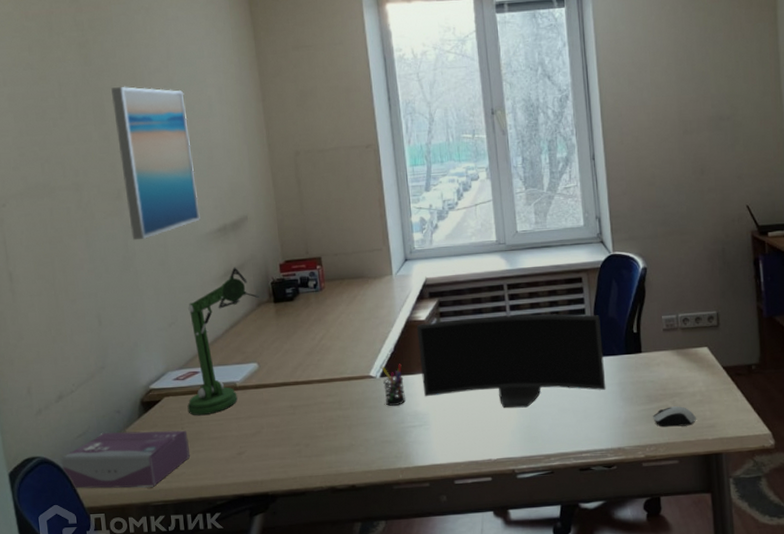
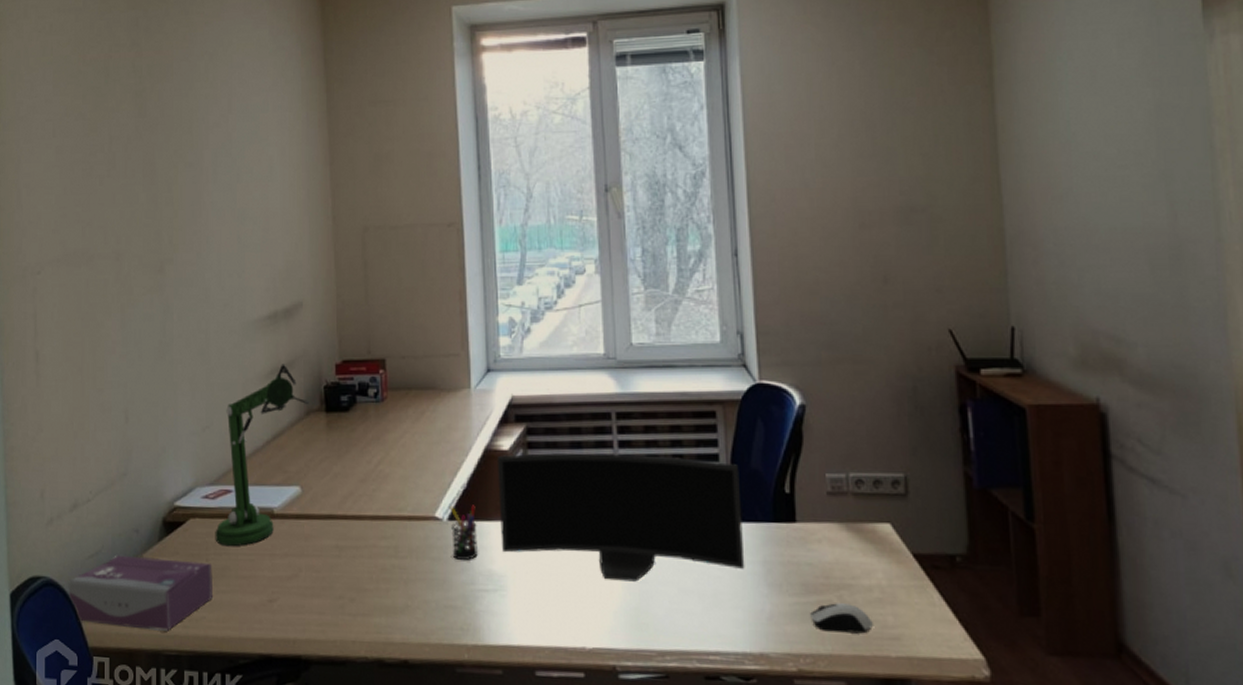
wall art: present [111,86,200,241] -> none [164,141,249,323]

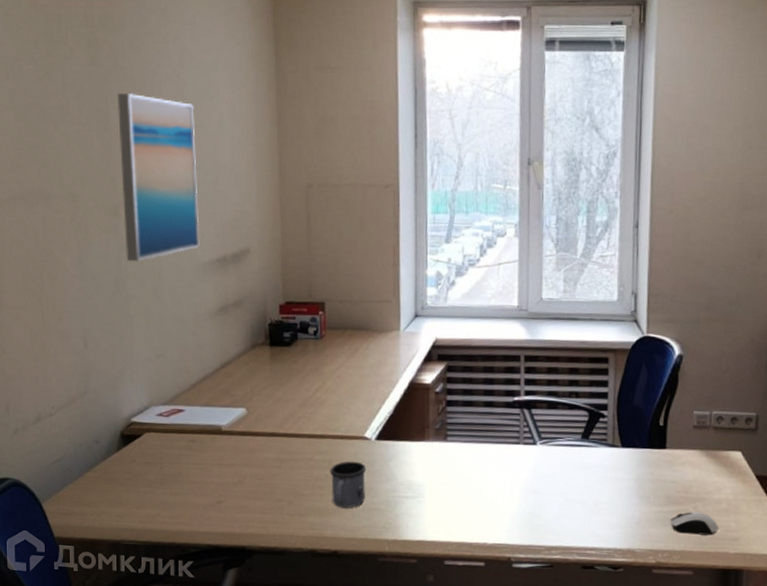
tissue box: present [68,555,212,631] -> none [34,461,166,525]
wall art: none [164,141,249,323] -> present [117,92,200,262]
desk lamp: present [215,364,309,547] -> none [168,302,255,457]
mug: none [397,547,439,605] -> present [330,461,367,508]
pen holder: present [450,505,478,561] -> none [377,428,401,473]
monitor: present [496,453,745,582] -> none [420,387,624,493]

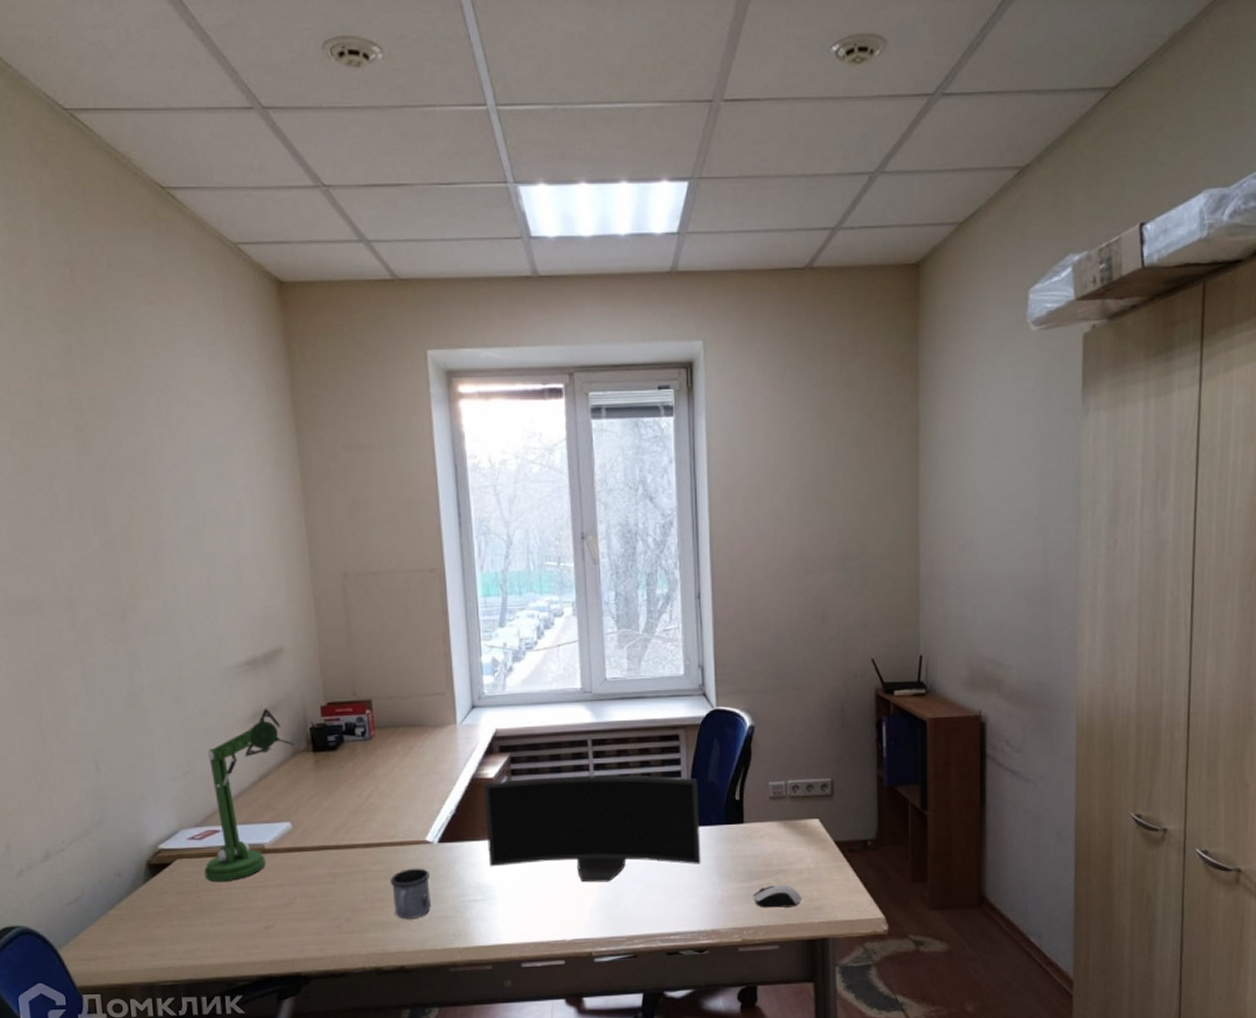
wall art: present [117,92,200,262] -> none [116,483,225,672]
desk lamp: none [168,302,255,457] -> present [204,708,295,883]
monitor: none [420,387,624,493] -> present [482,775,701,883]

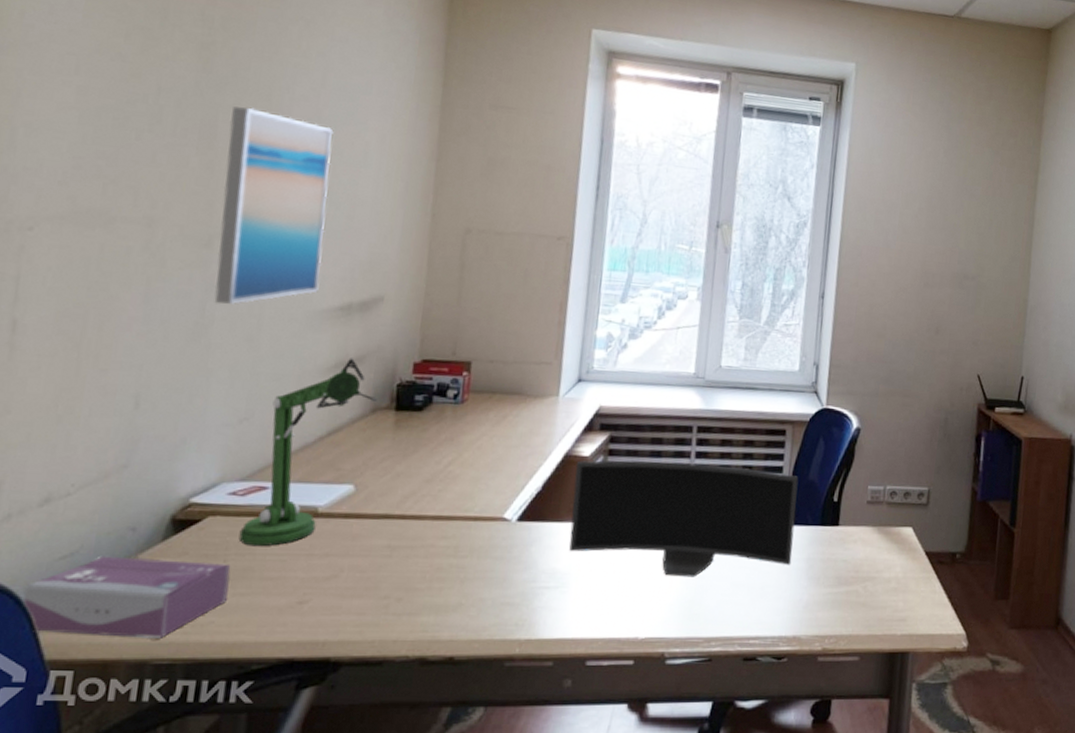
tissue box: none [47,899,206,965] -> present [23,555,231,638]
wall art: none [116,483,225,672] -> present [214,106,334,305]
mug: present [390,868,431,919] -> none [454,546,502,603]
computer mouse: present [753,885,802,908] -> none [839,592,887,617]

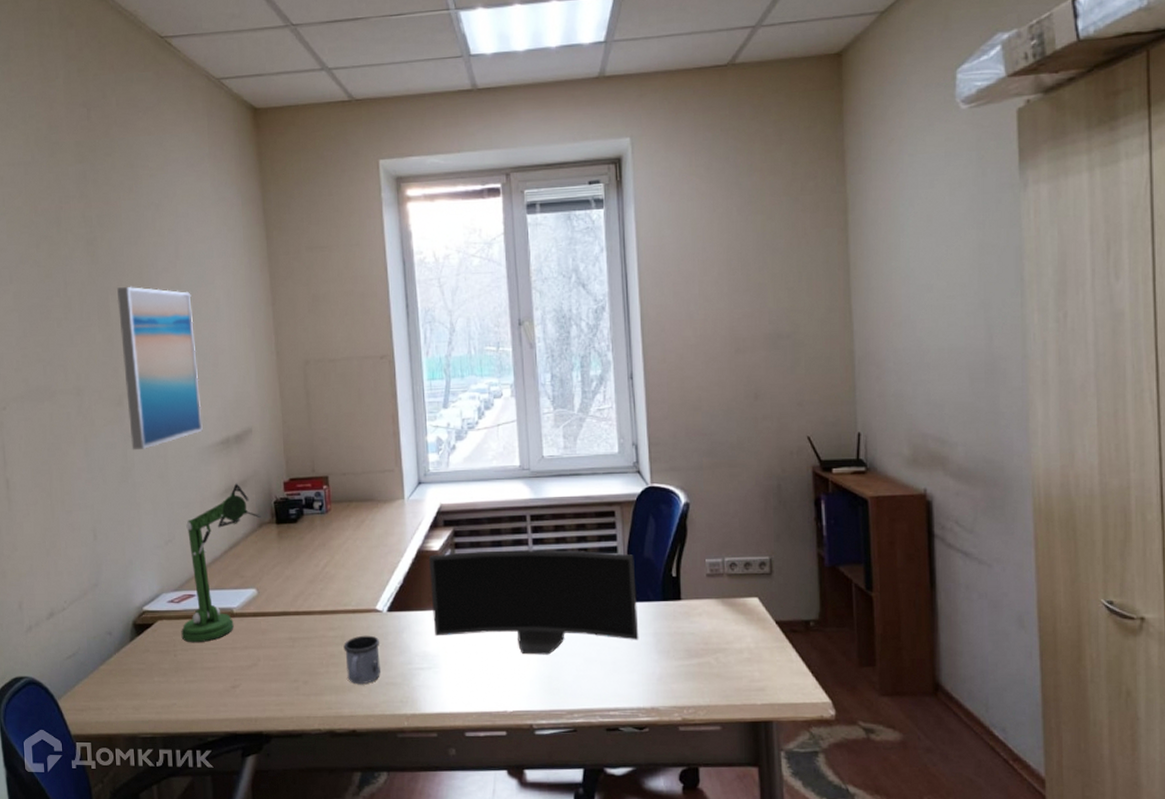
tissue box: present [23,555,231,638] -> none [49,655,181,717]
mug: none [454,546,502,603] -> present [343,635,380,684]

